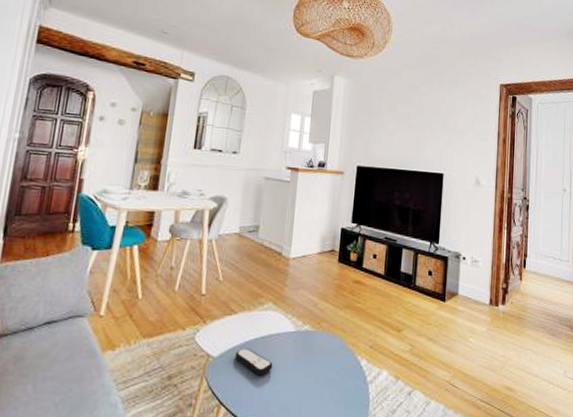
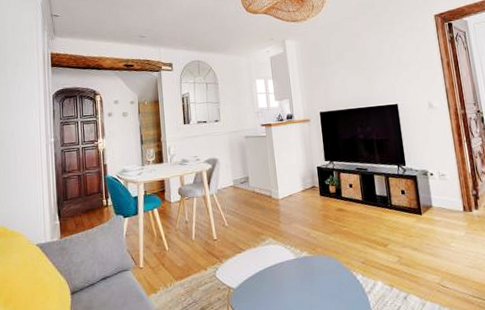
remote control: present [235,348,273,376] -> none [251,278,283,299]

